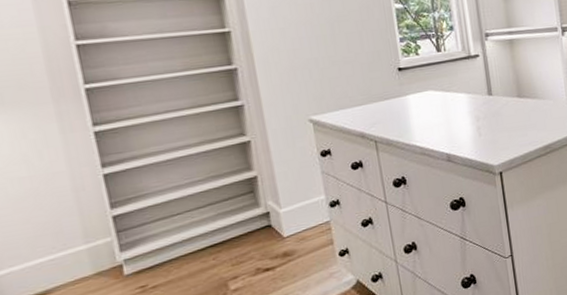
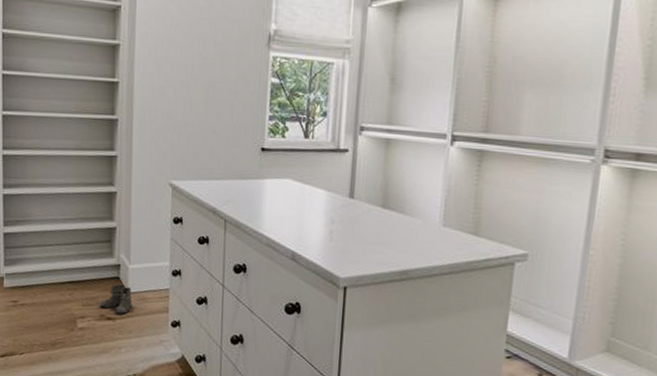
boots: none [253,230,292,263] -> present [100,284,132,315]

